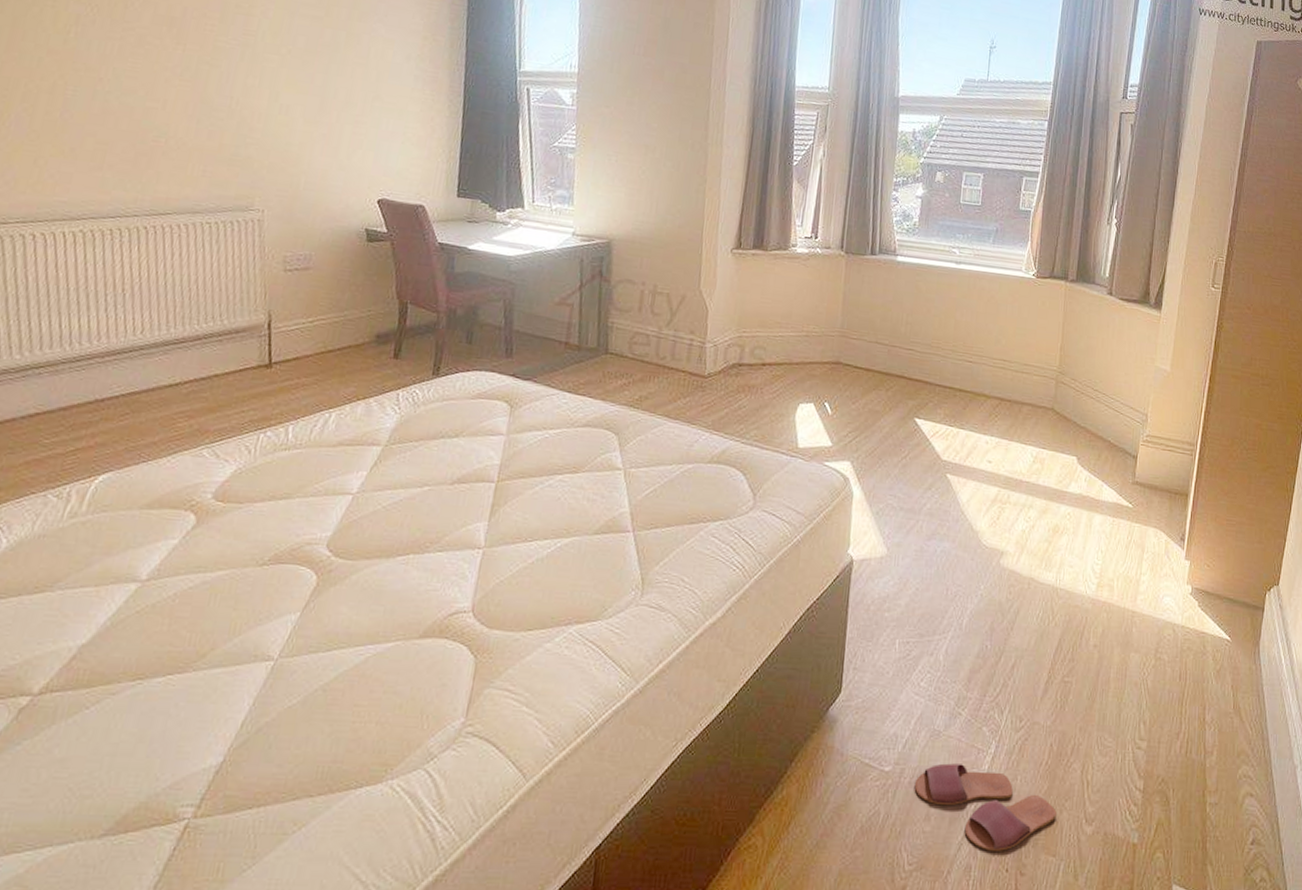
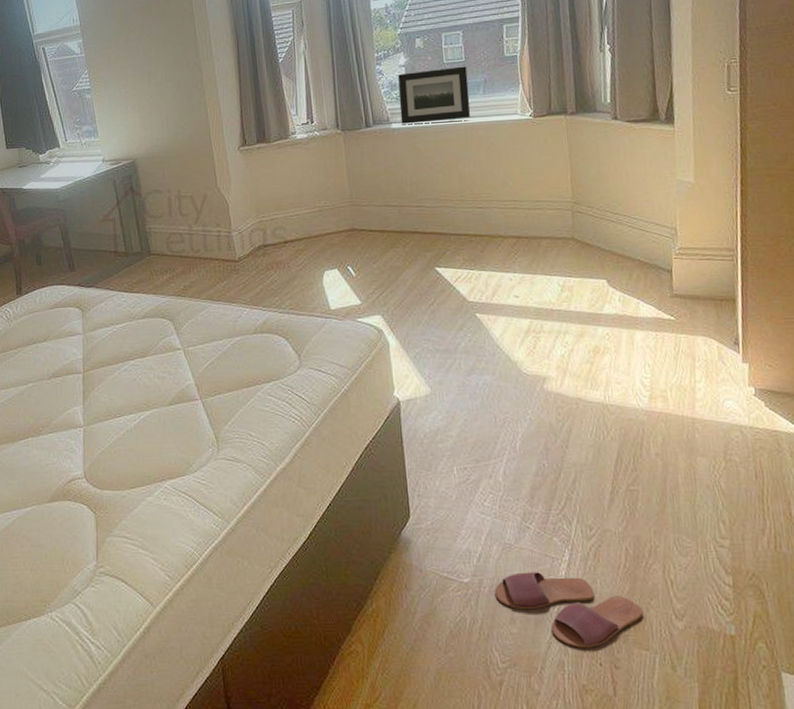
picture frame: none [907,205,982,266] -> present [398,66,471,124]

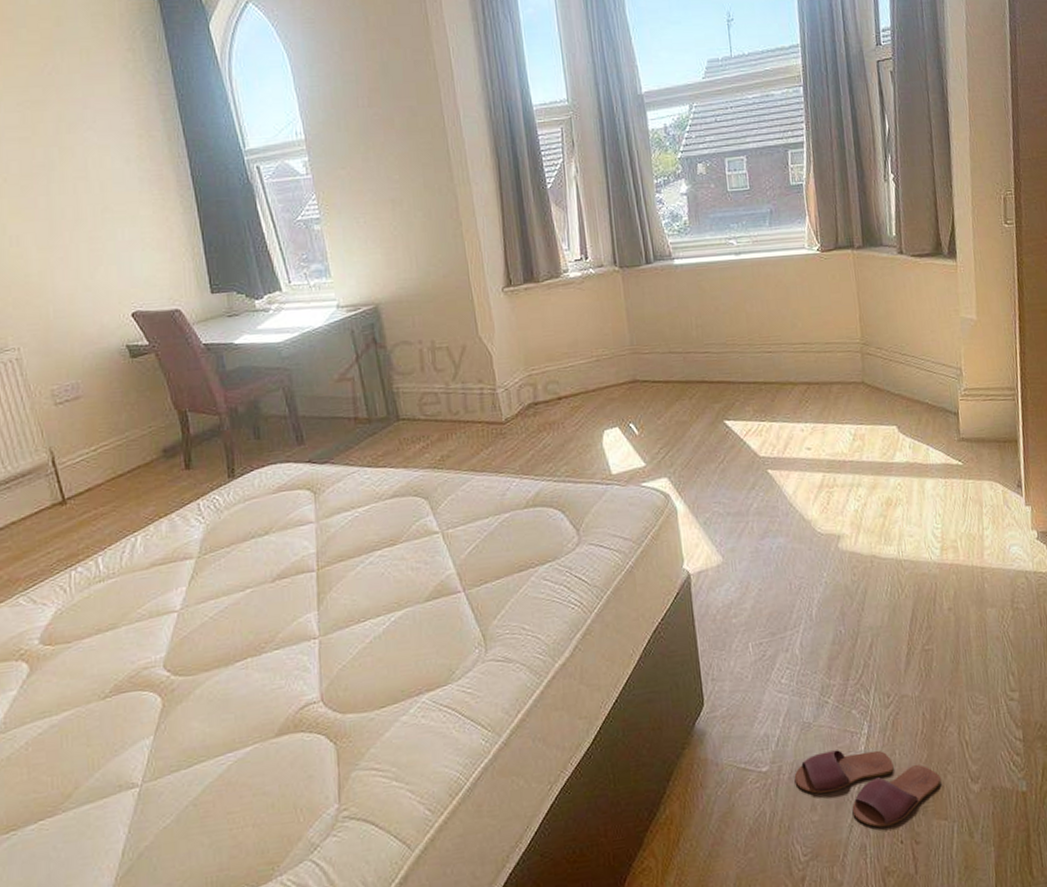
picture frame: present [398,66,471,124] -> none [680,195,757,260]

